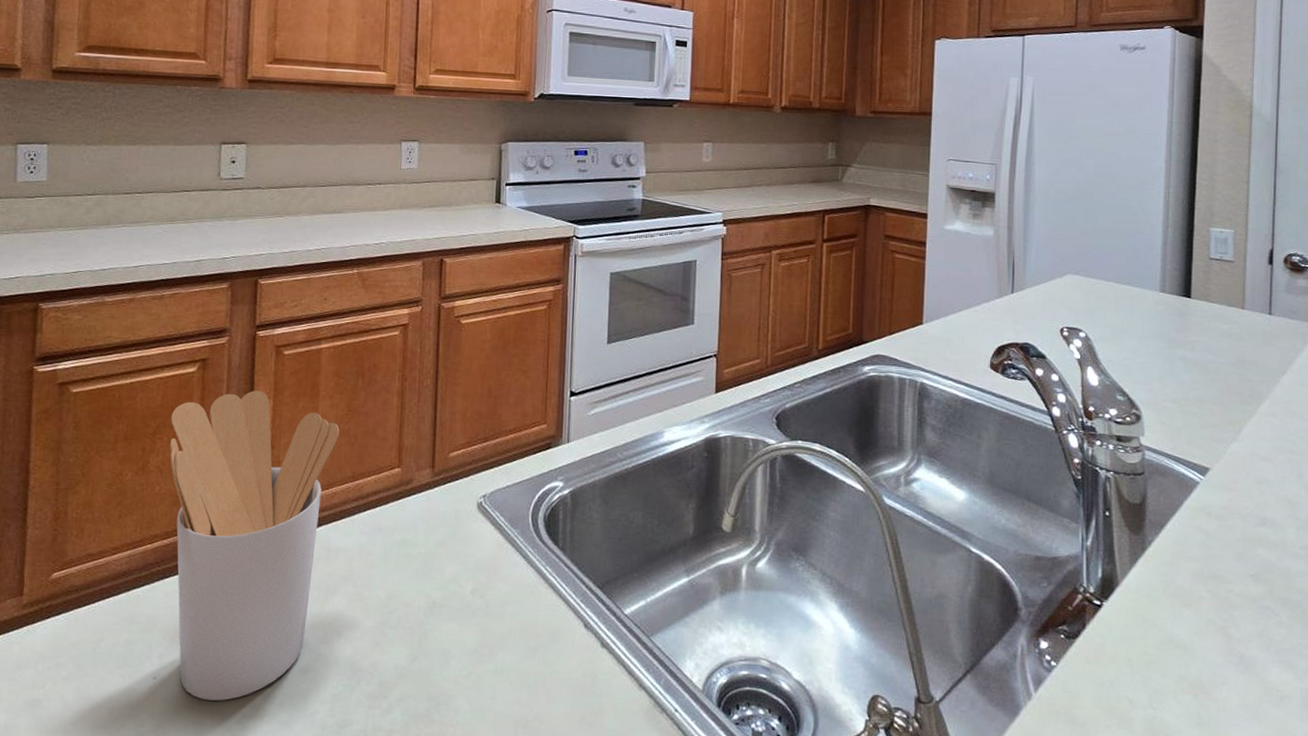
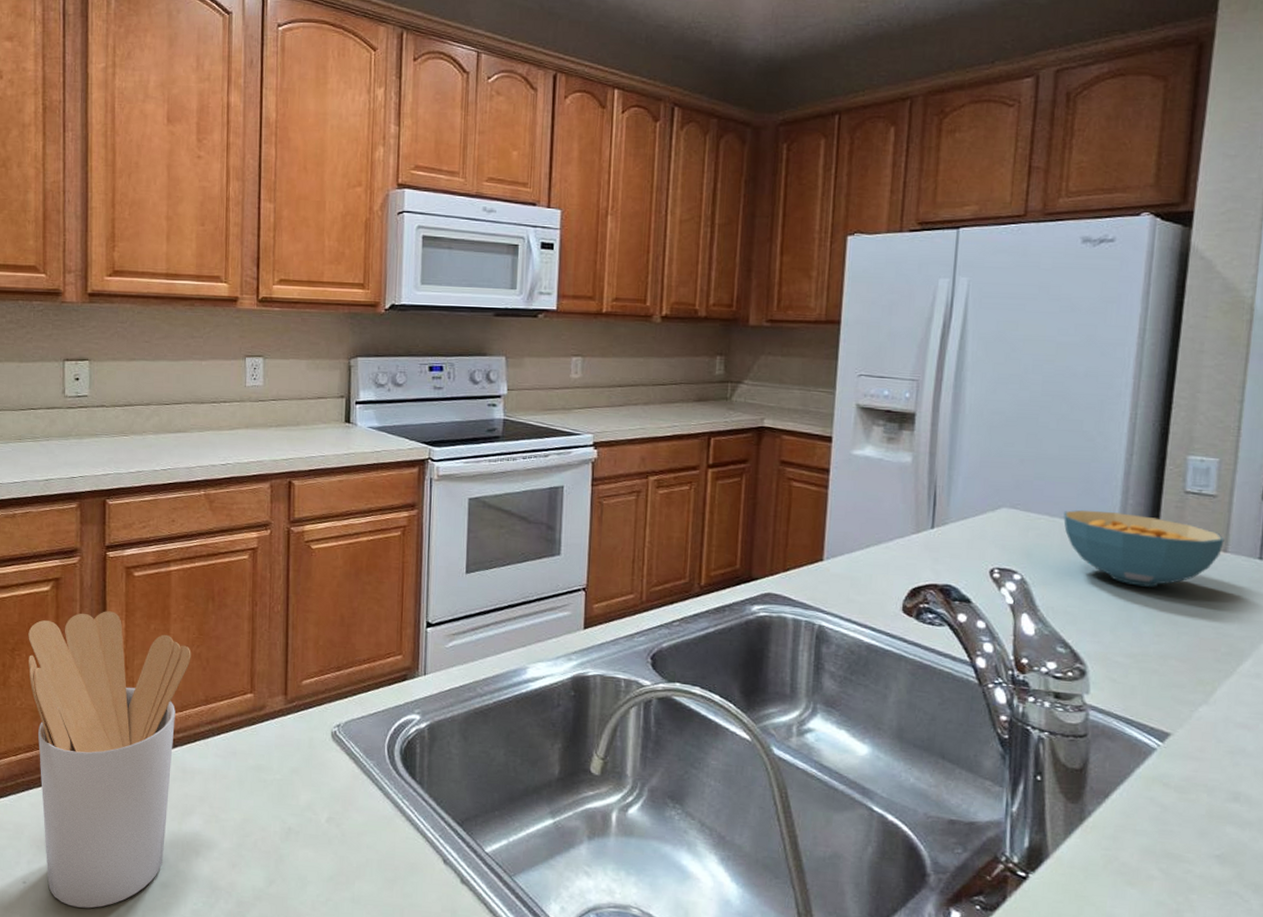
cereal bowl: none [1117,275,1242,341] -> present [1063,509,1225,587]

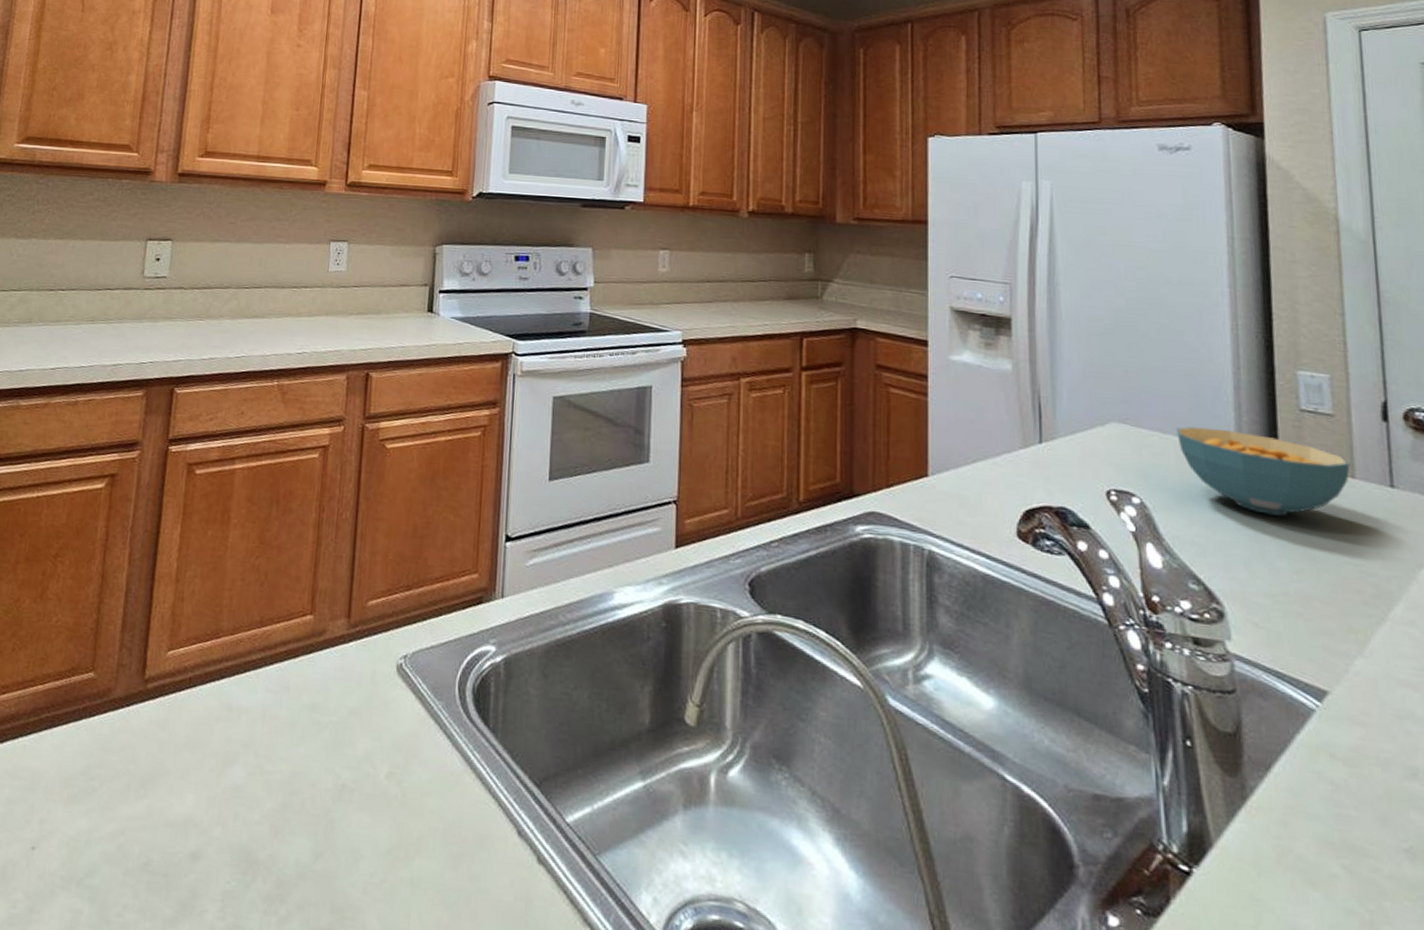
utensil holder: present [28,611,191,909] -> none [60,513,250,886]

